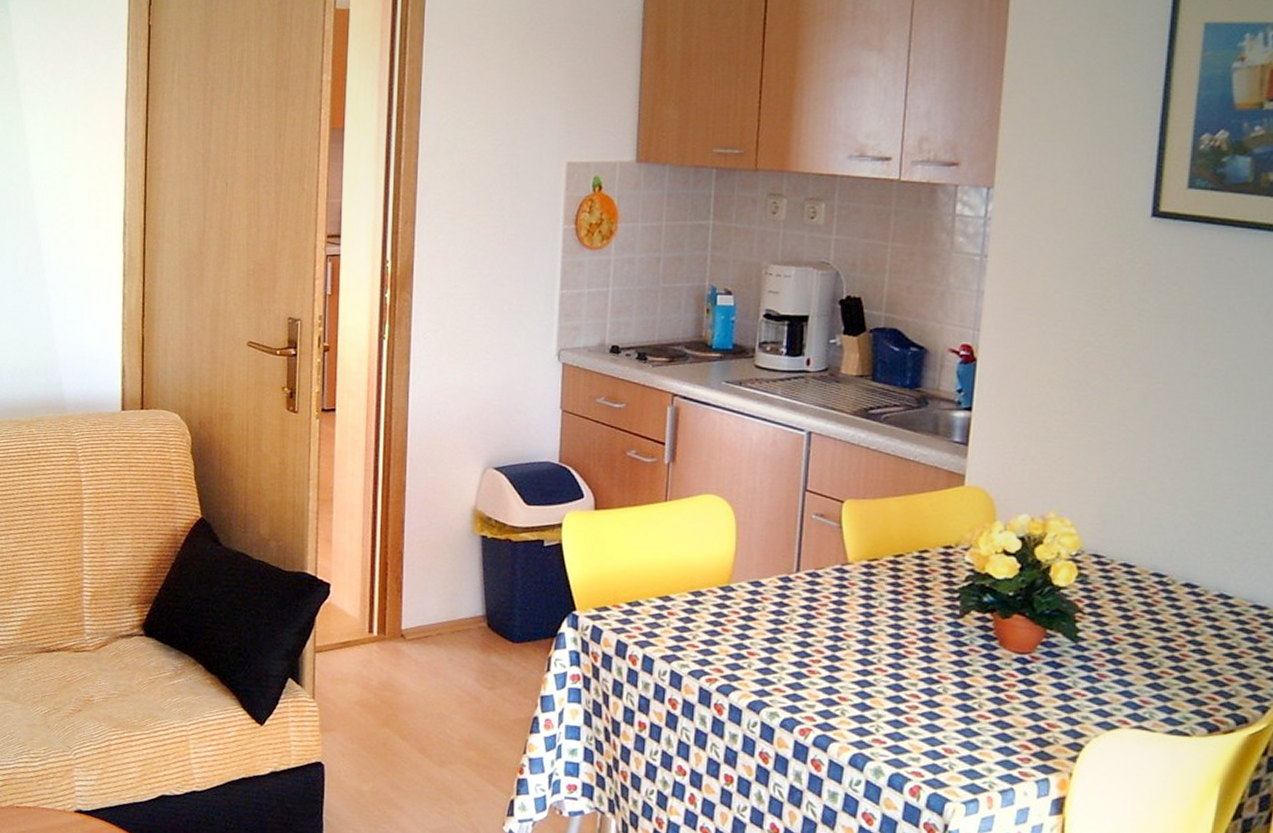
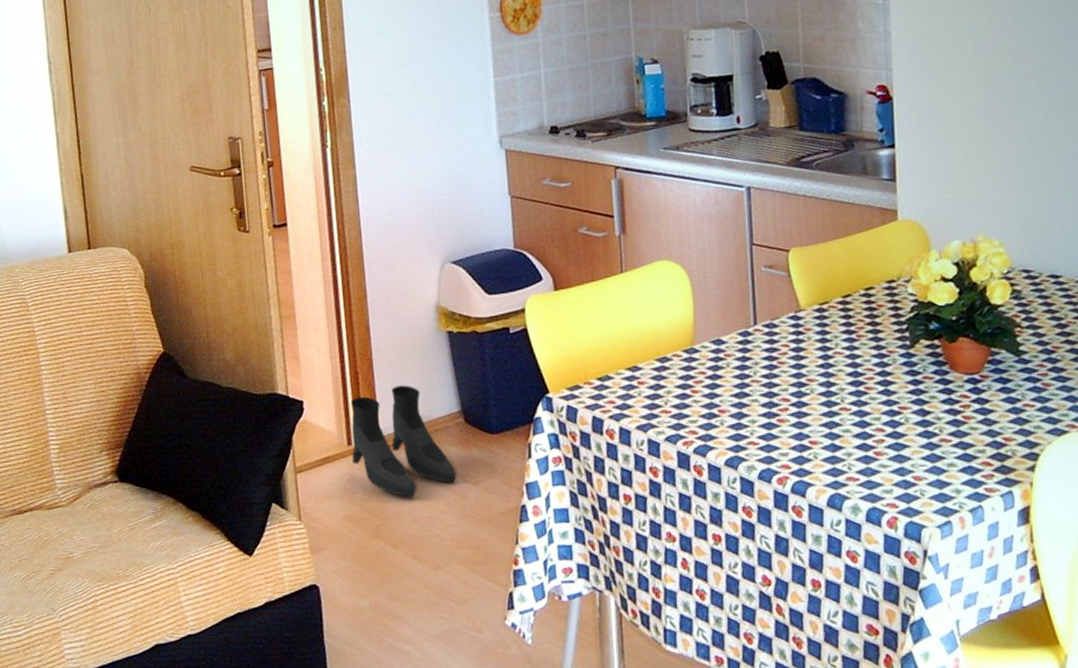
boots: none [371,582,473,692] -> present [351,385,457,497]

